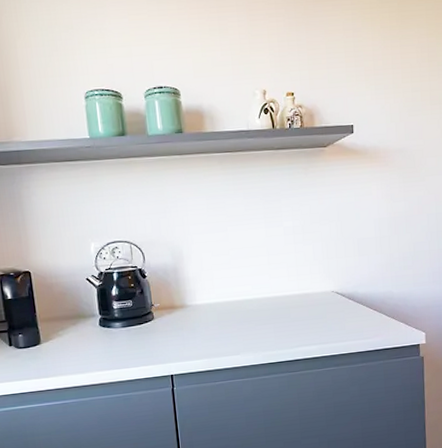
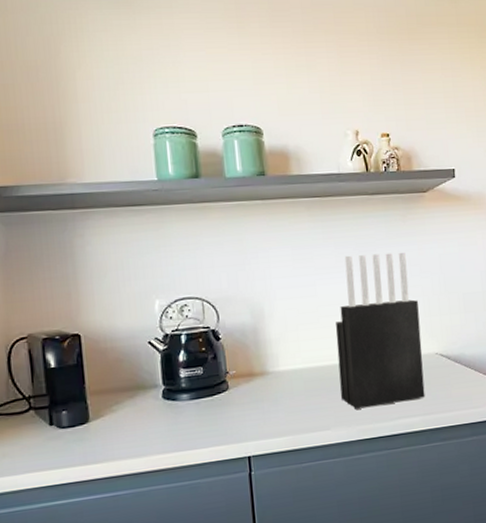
knife block: none [244,201,322,338] -> present [335,252,425,409]

